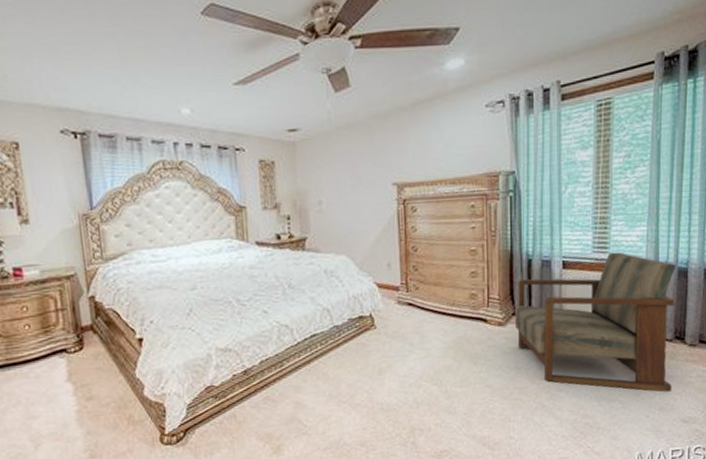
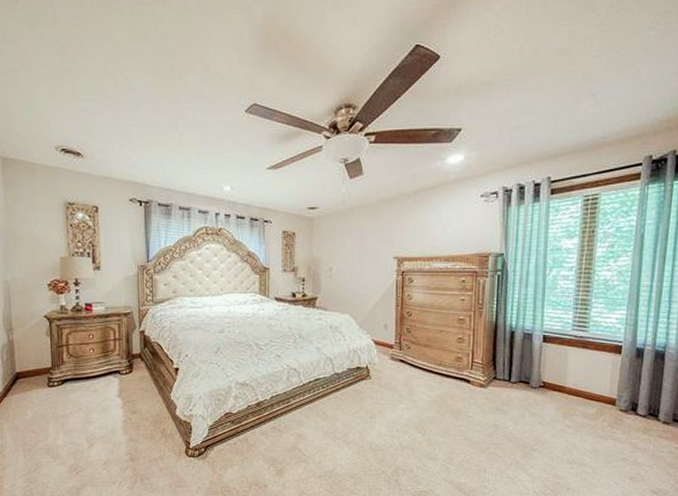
armchair: present [514,252,676,392] -> none [495,331,654,463]

